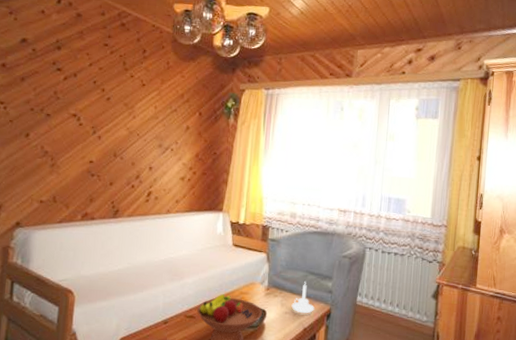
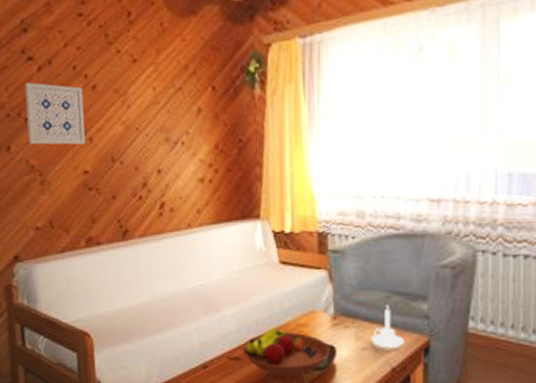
wall art: none [46,87,99,140] -> present [24,82,86,145]

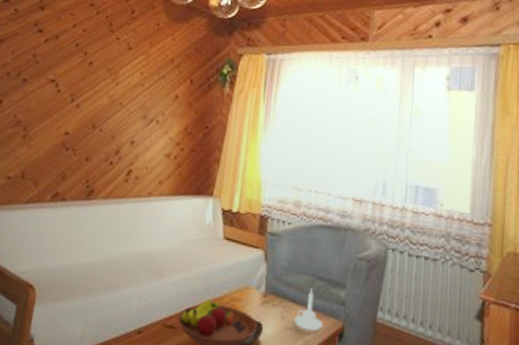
wall art: present [24,82,86,145] -> none [20,50,81,109]

